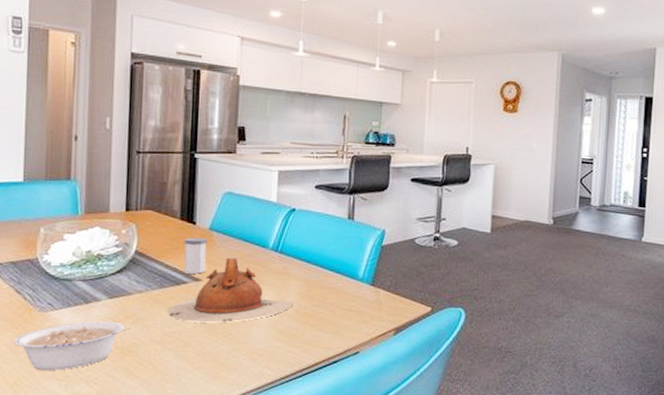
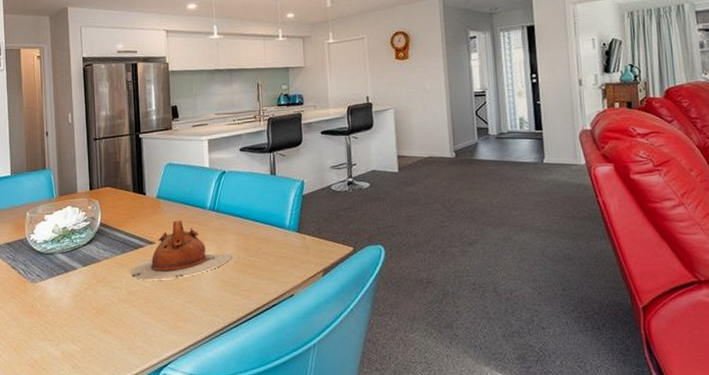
legume: present [13,321,135,371] -> none [13,286,106,333]
salt shaker: present [184,237,207,274] -> none [137,205,157,238]

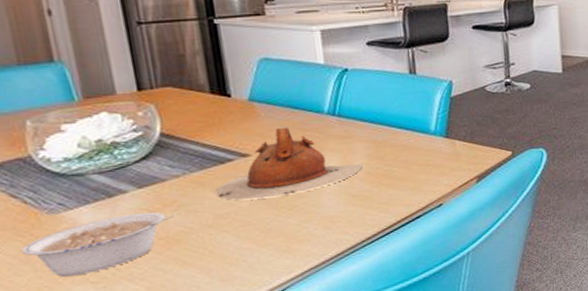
legume: none [13,286,106,333] -> present [21,212,178,277]

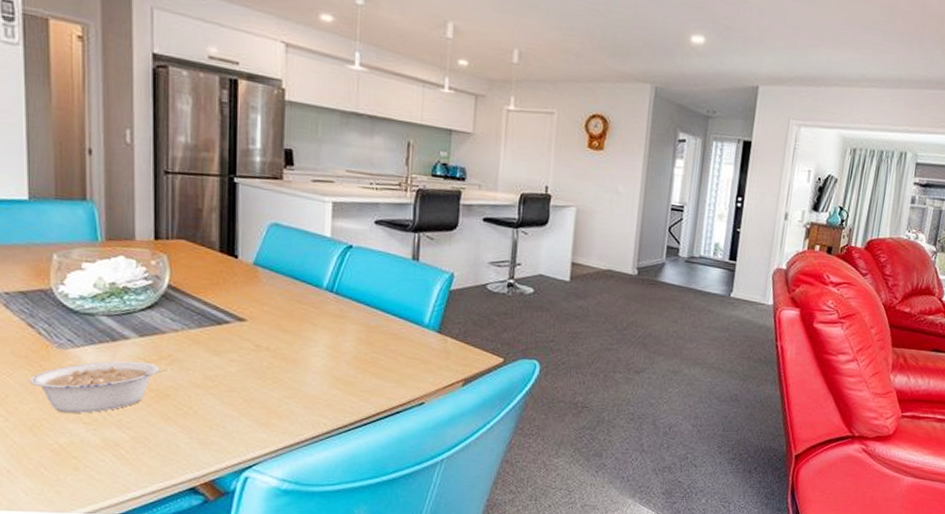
teapot: present [215,127,364,201] -> none [208,296,352,368]

